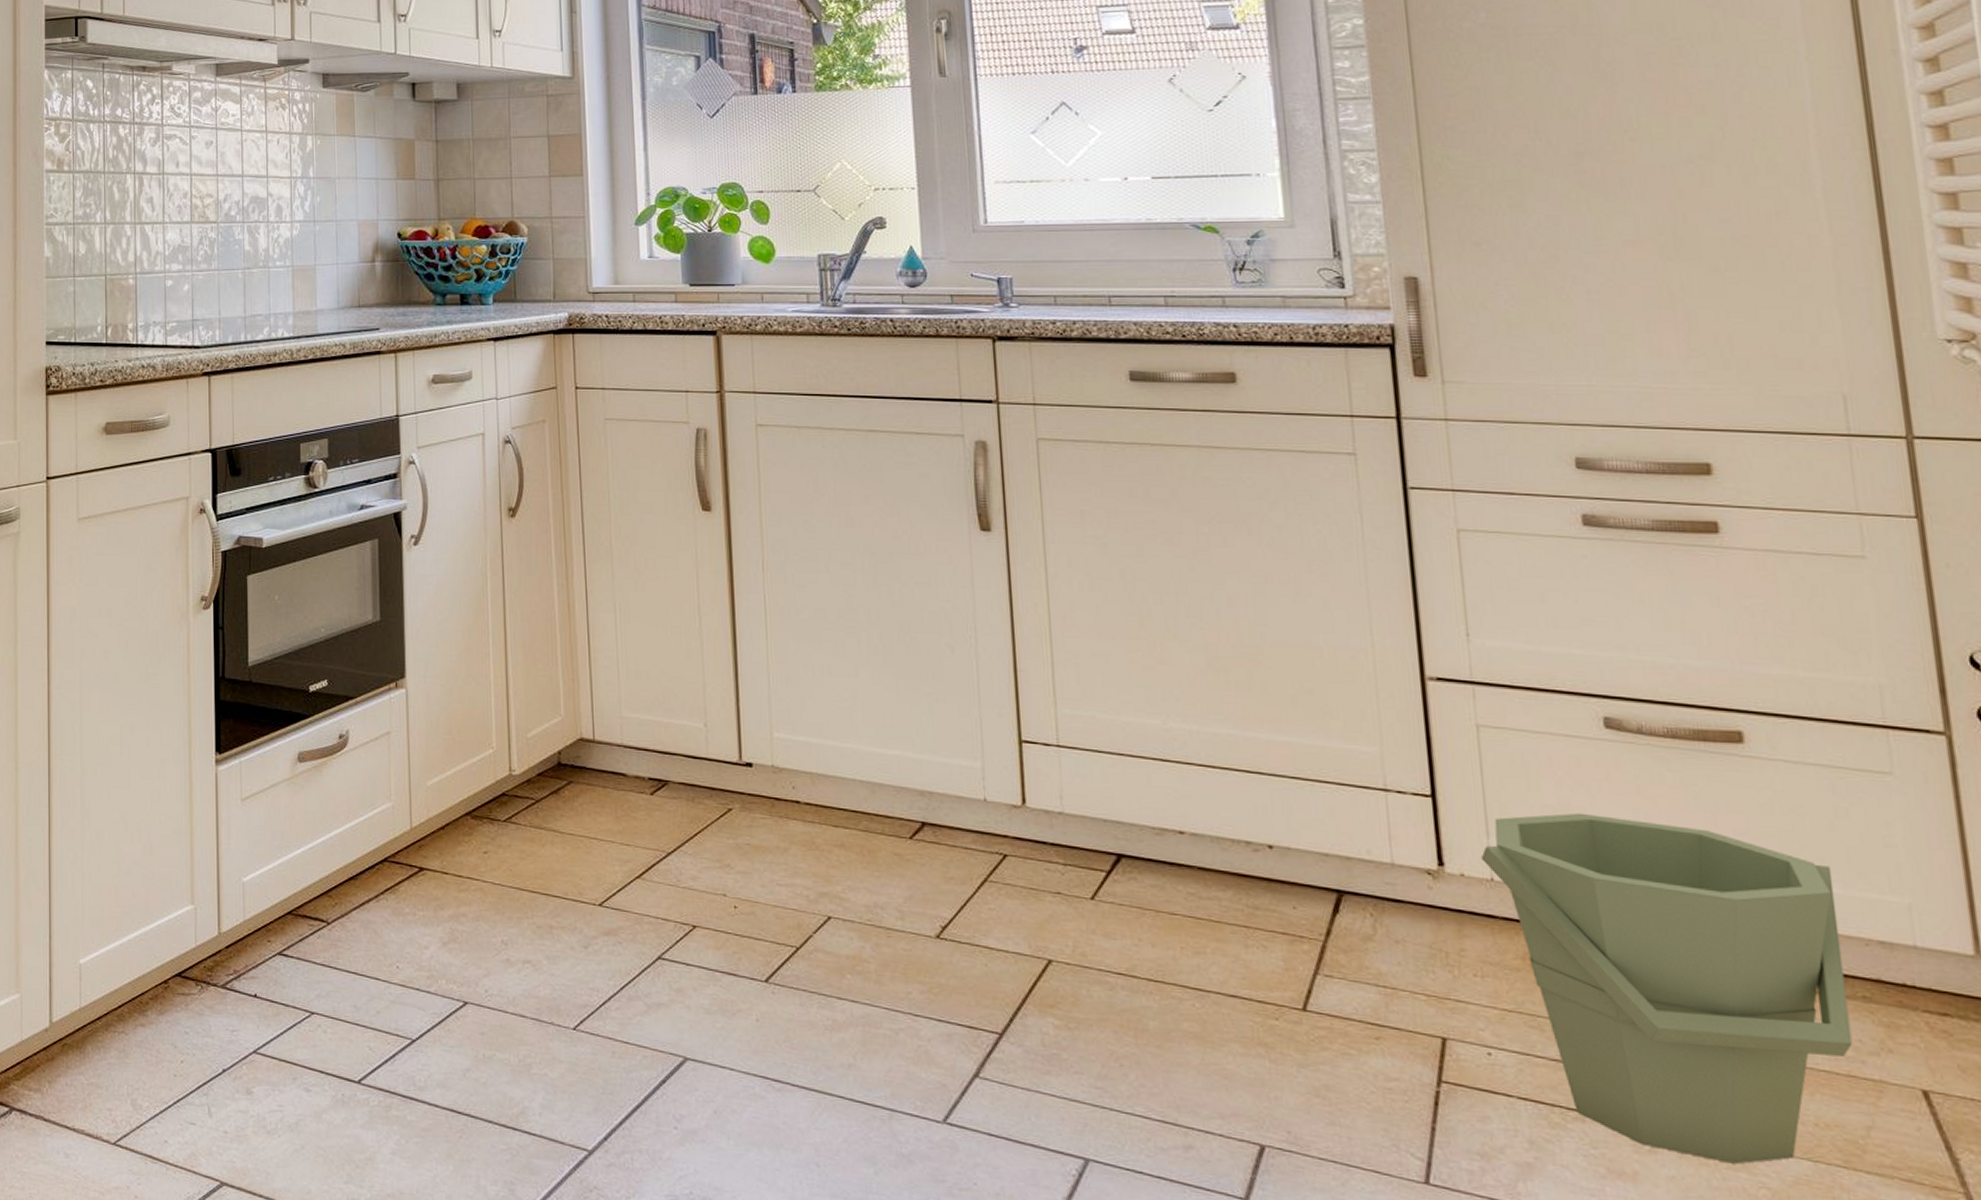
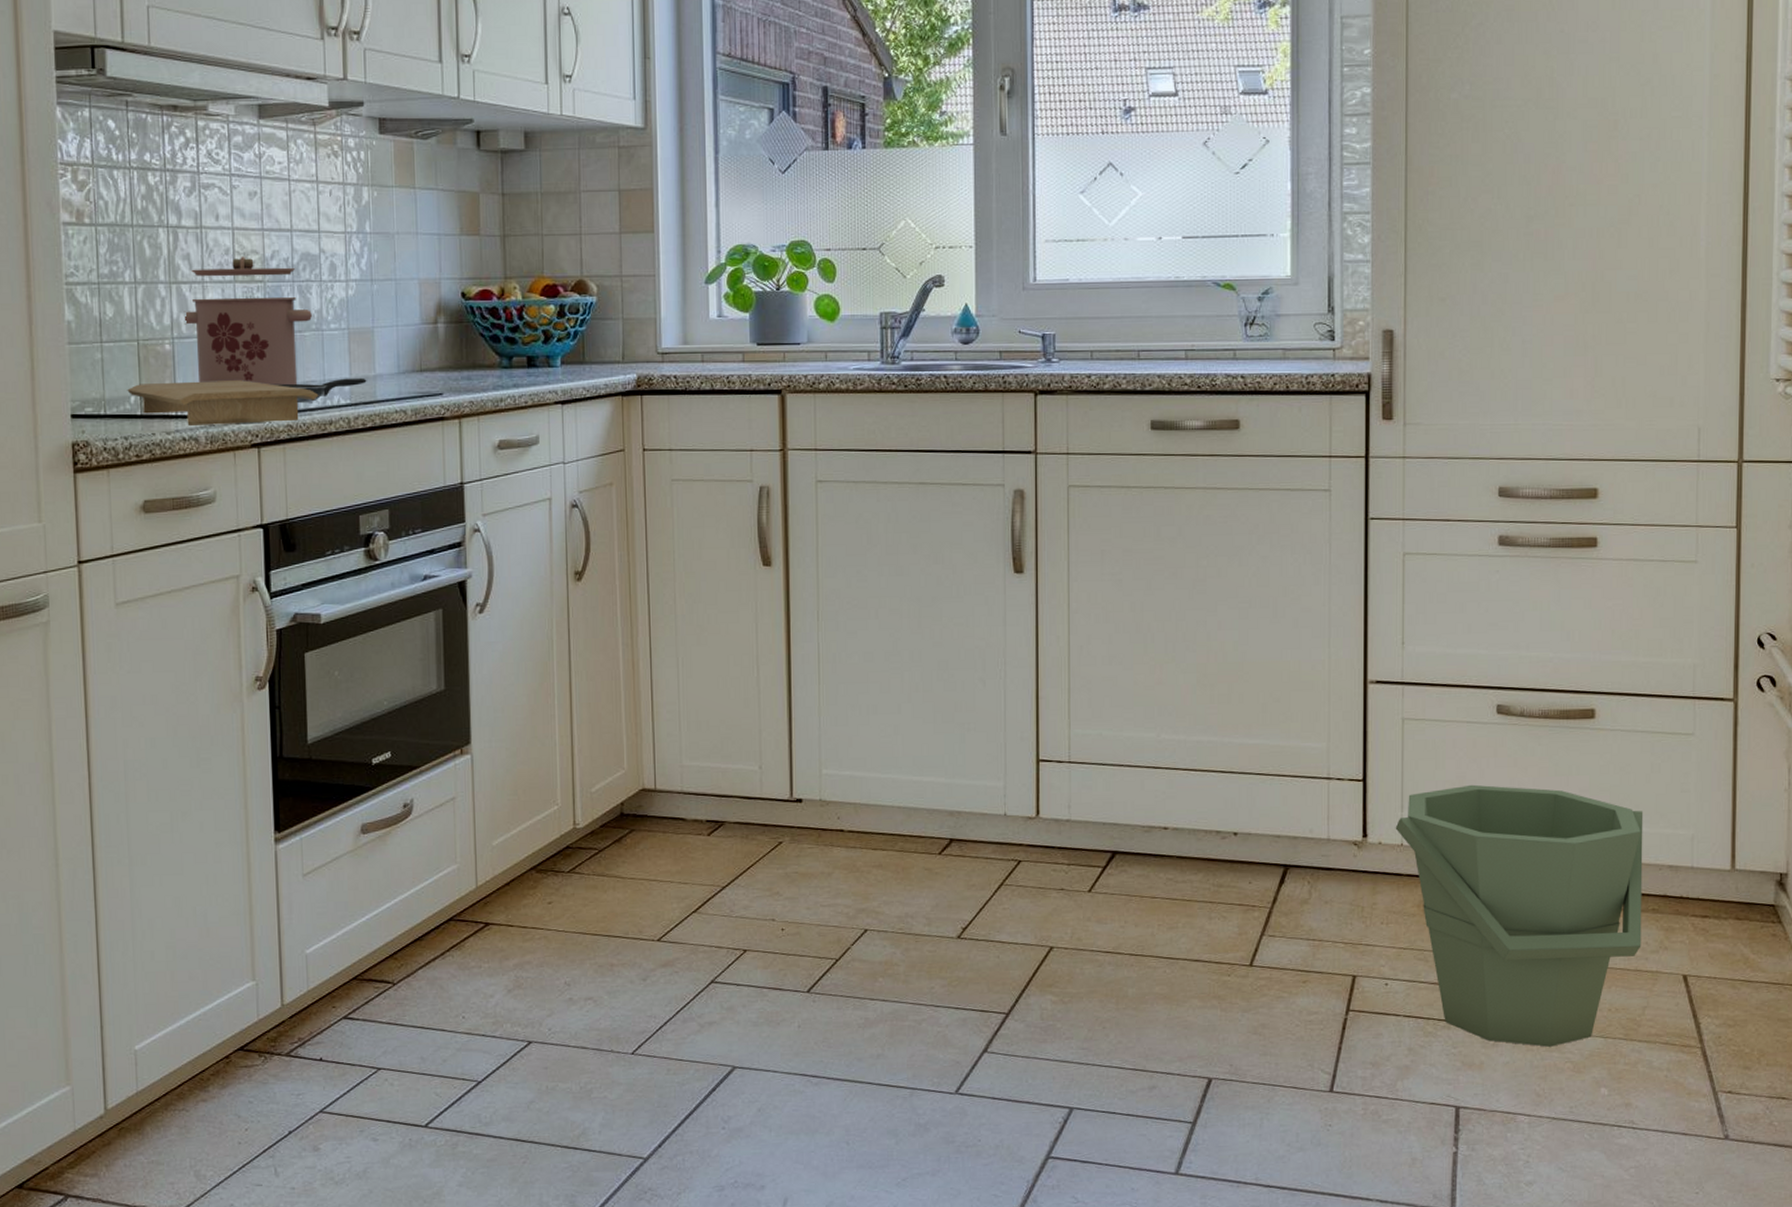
cutting board: none [95,313,265,354] -> present [127,380,319,425]
cooking pot: none [146,199,260,318] -> present [183,256,312,385]
frying pan: none [222,312,309,334] -> present [271,377,367,402]

